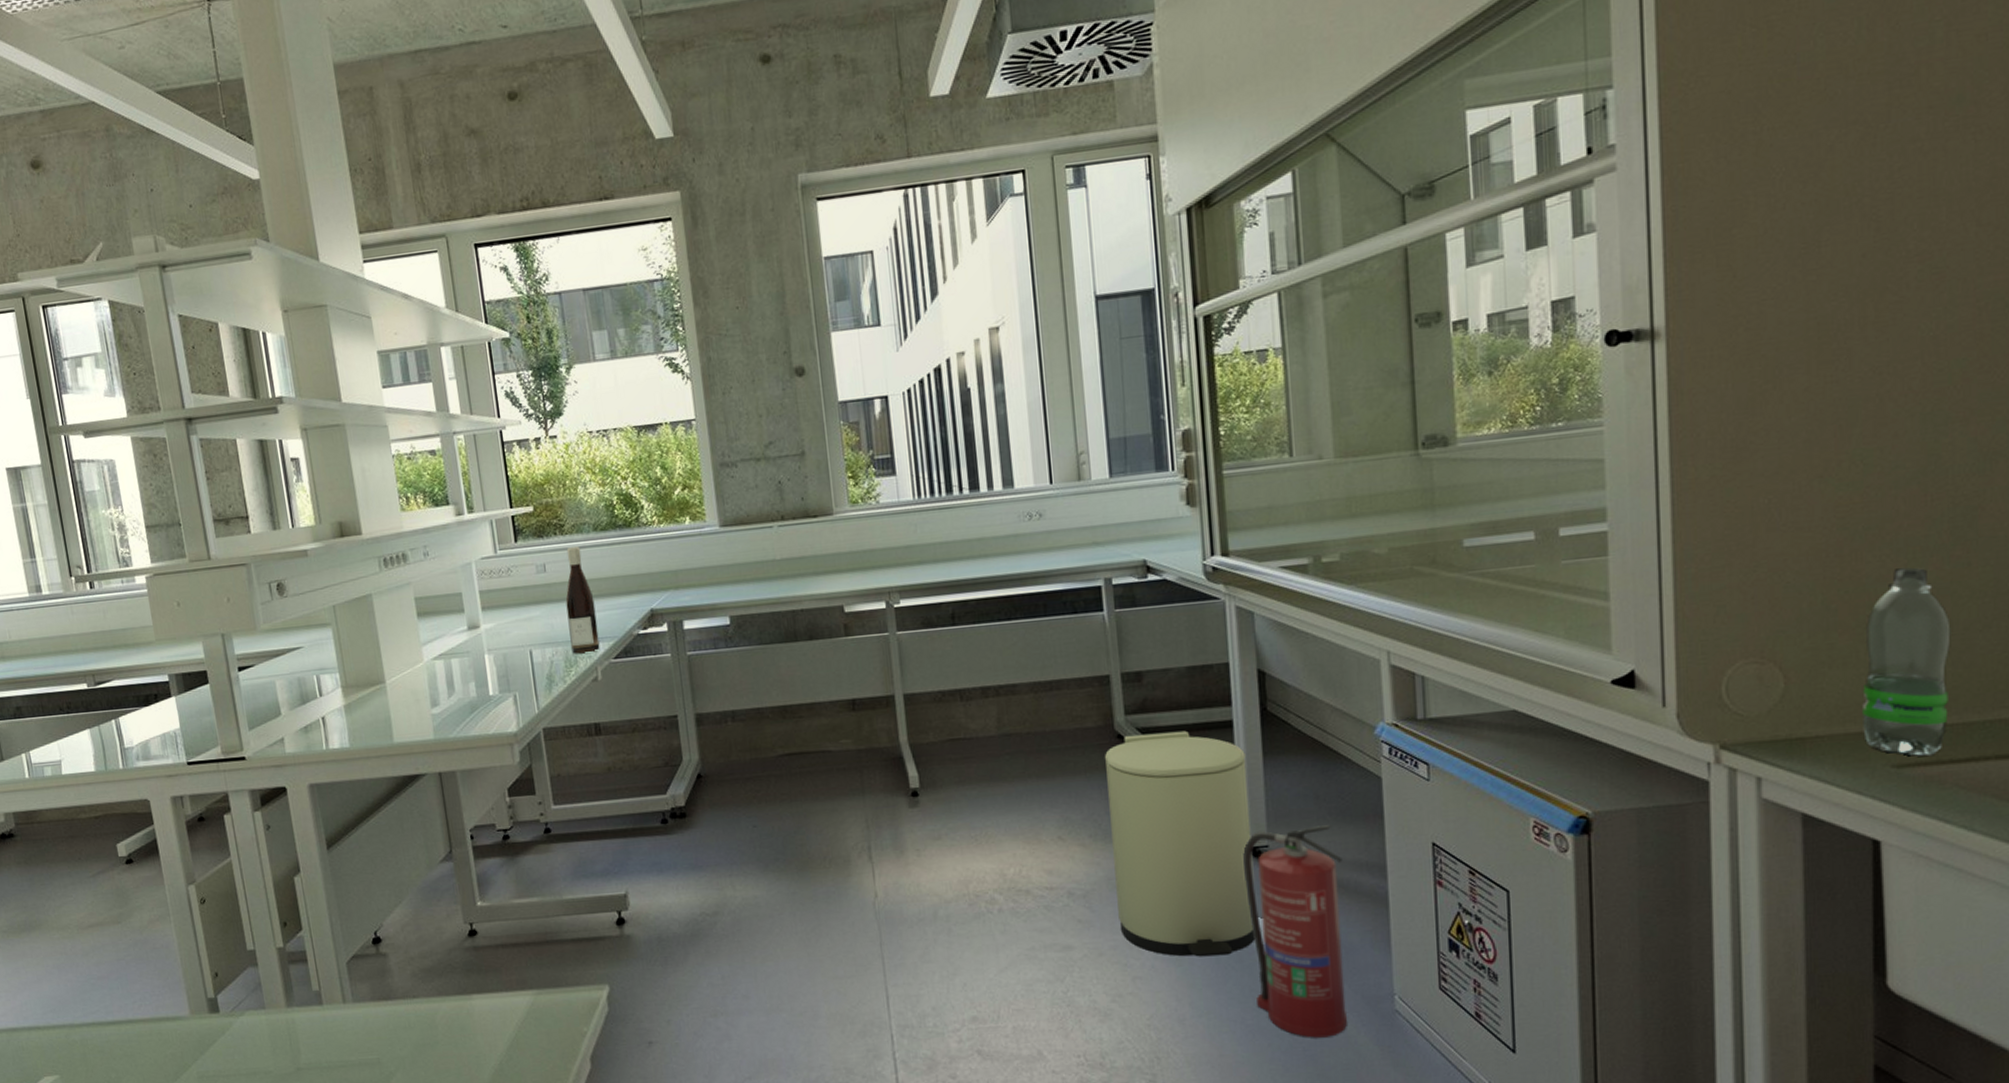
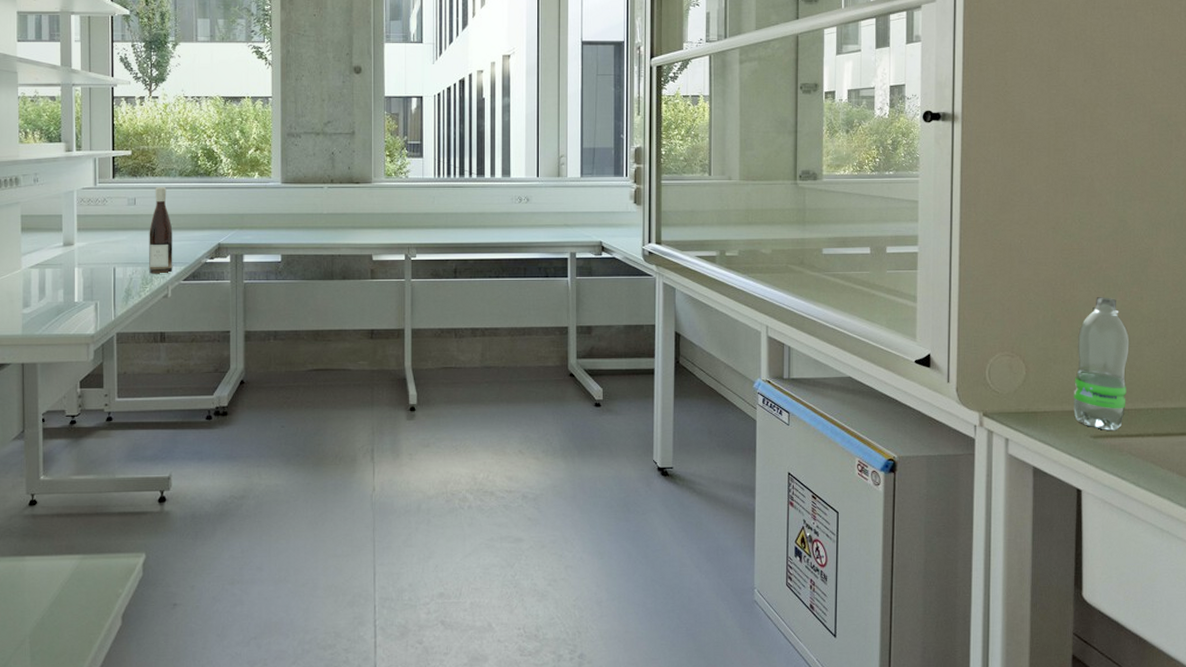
pedal bin: present [1105,730,1256,957] -> none [559,374,662,552]
fire extinguisher: present [1243,825,1347,1038] -> none [654,454,725,620]

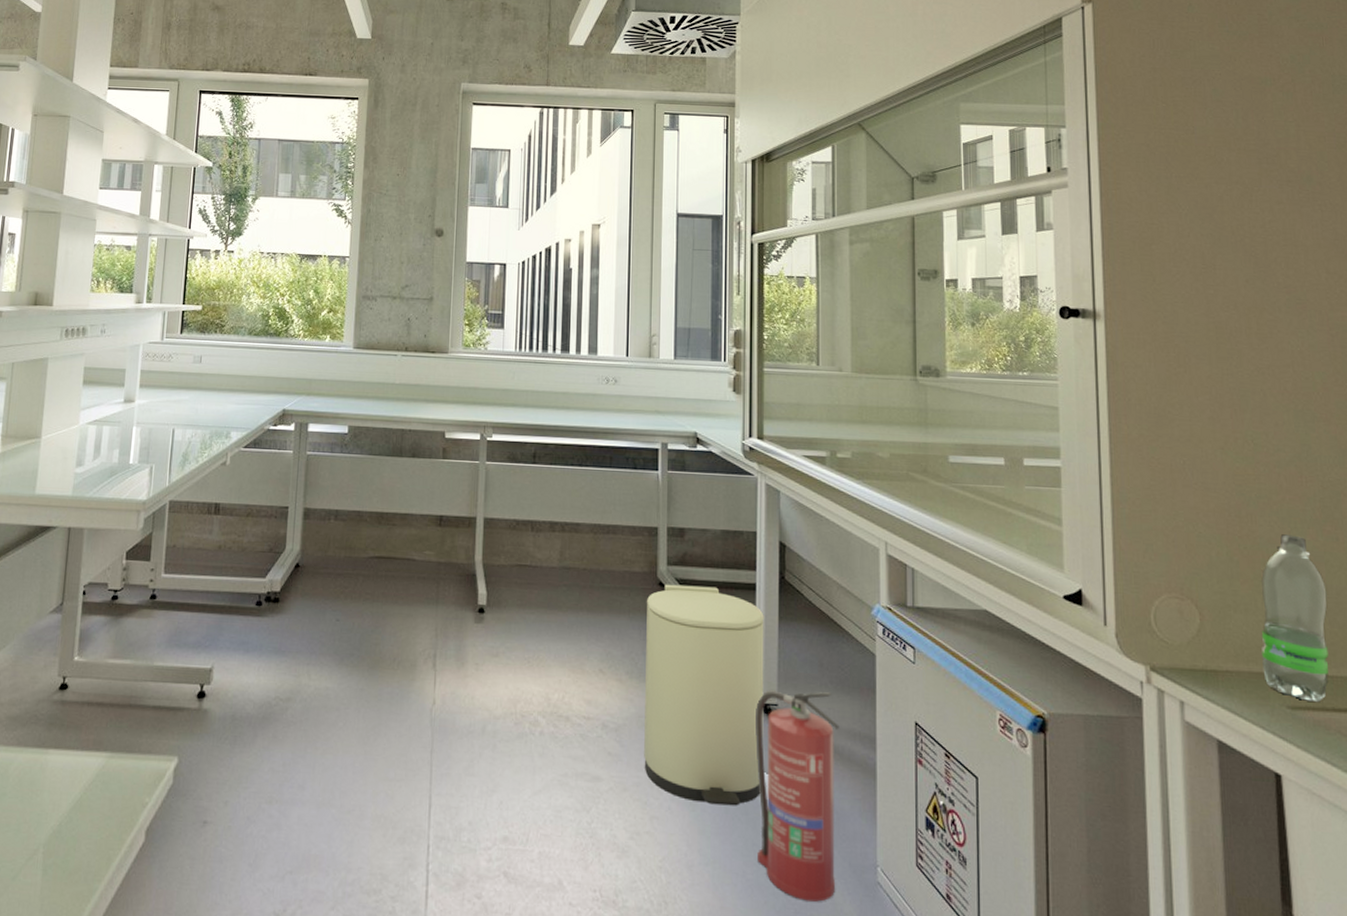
bottle: present [149,187,173,274] -> none [209,345,237,440]
pedal bin: none [559,374,662,552] -> present [644,584,764,806]
fire extinguisher: none [654,454,725,620] -> present [756,690,839,902]

